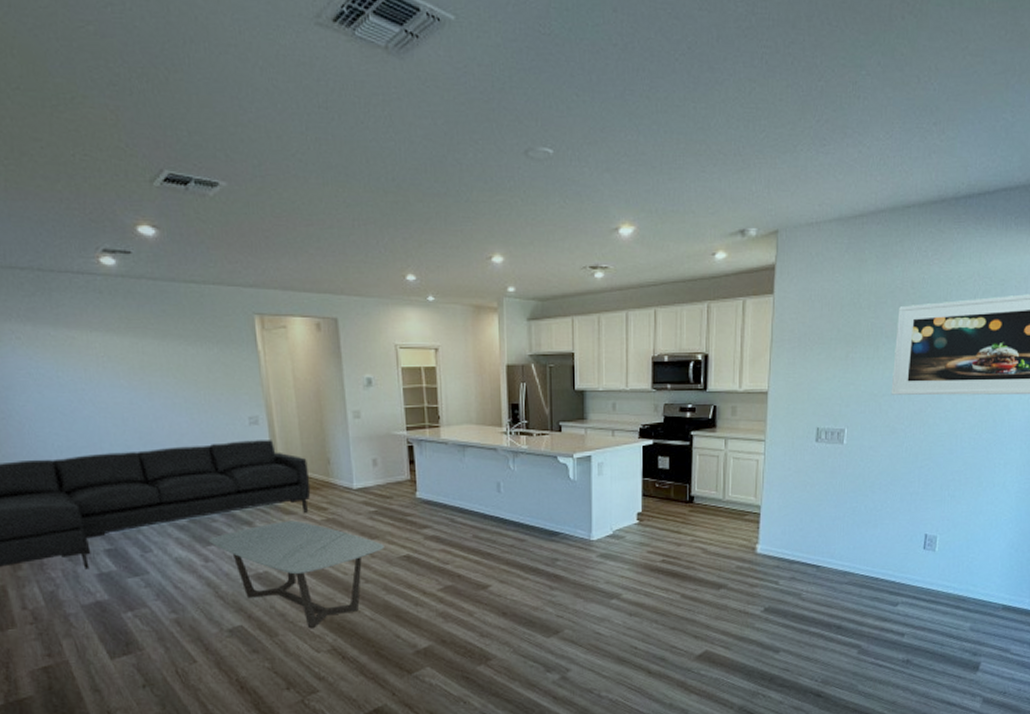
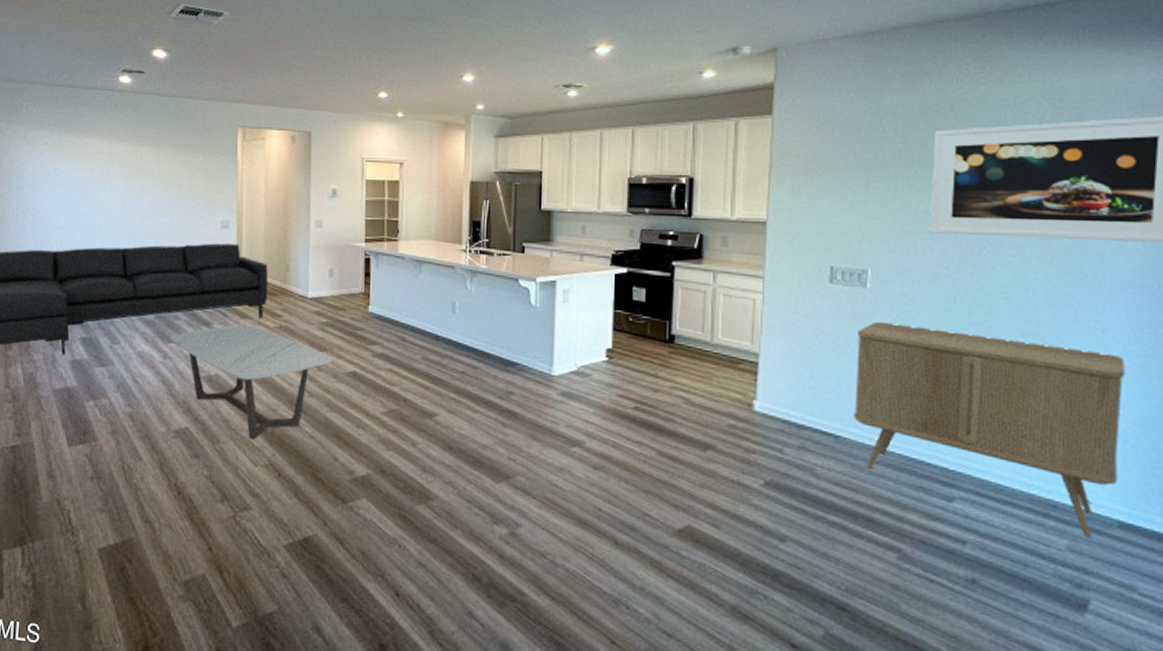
credenza: none [830,471,1016,619] -> present [853,321,1125,537]

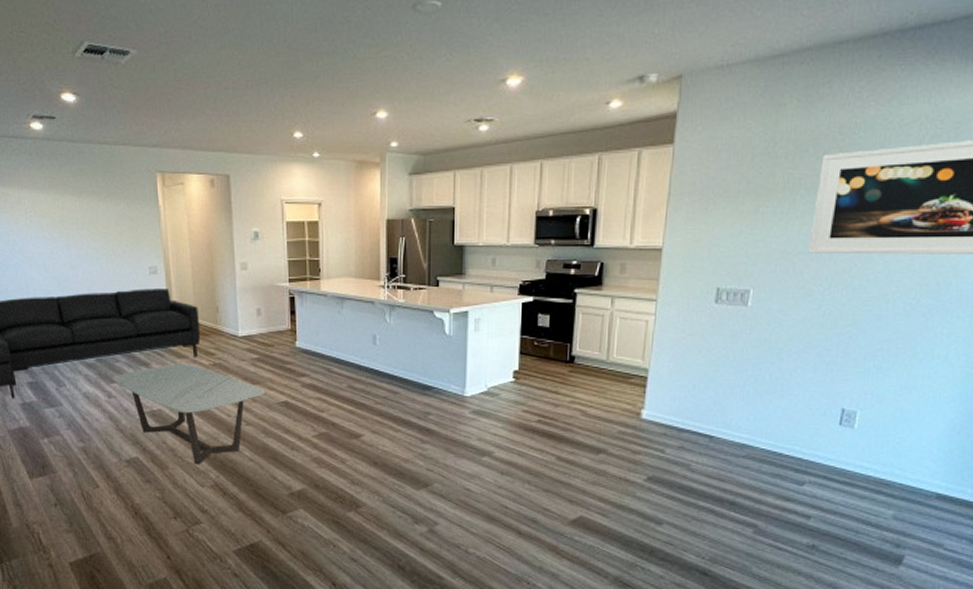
credenza: present [853,321,1125,537] -> none [726,336,962,507]

